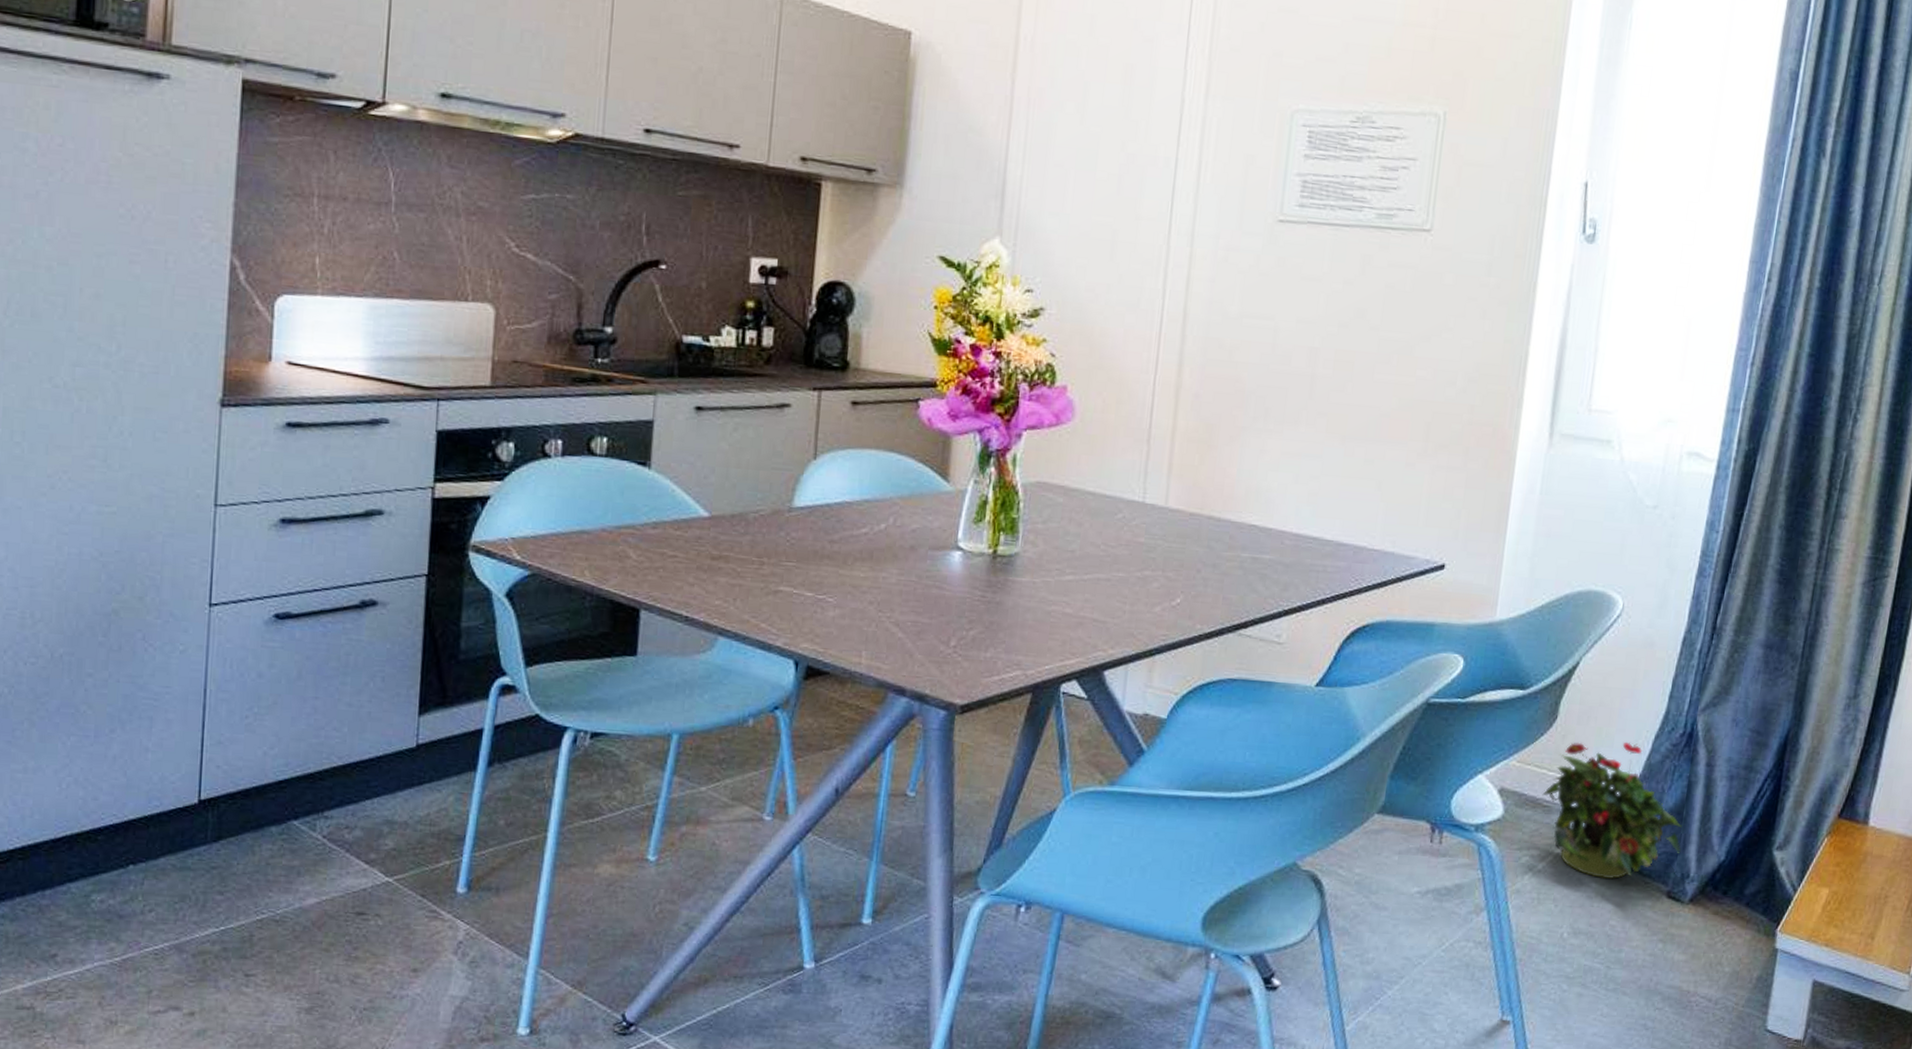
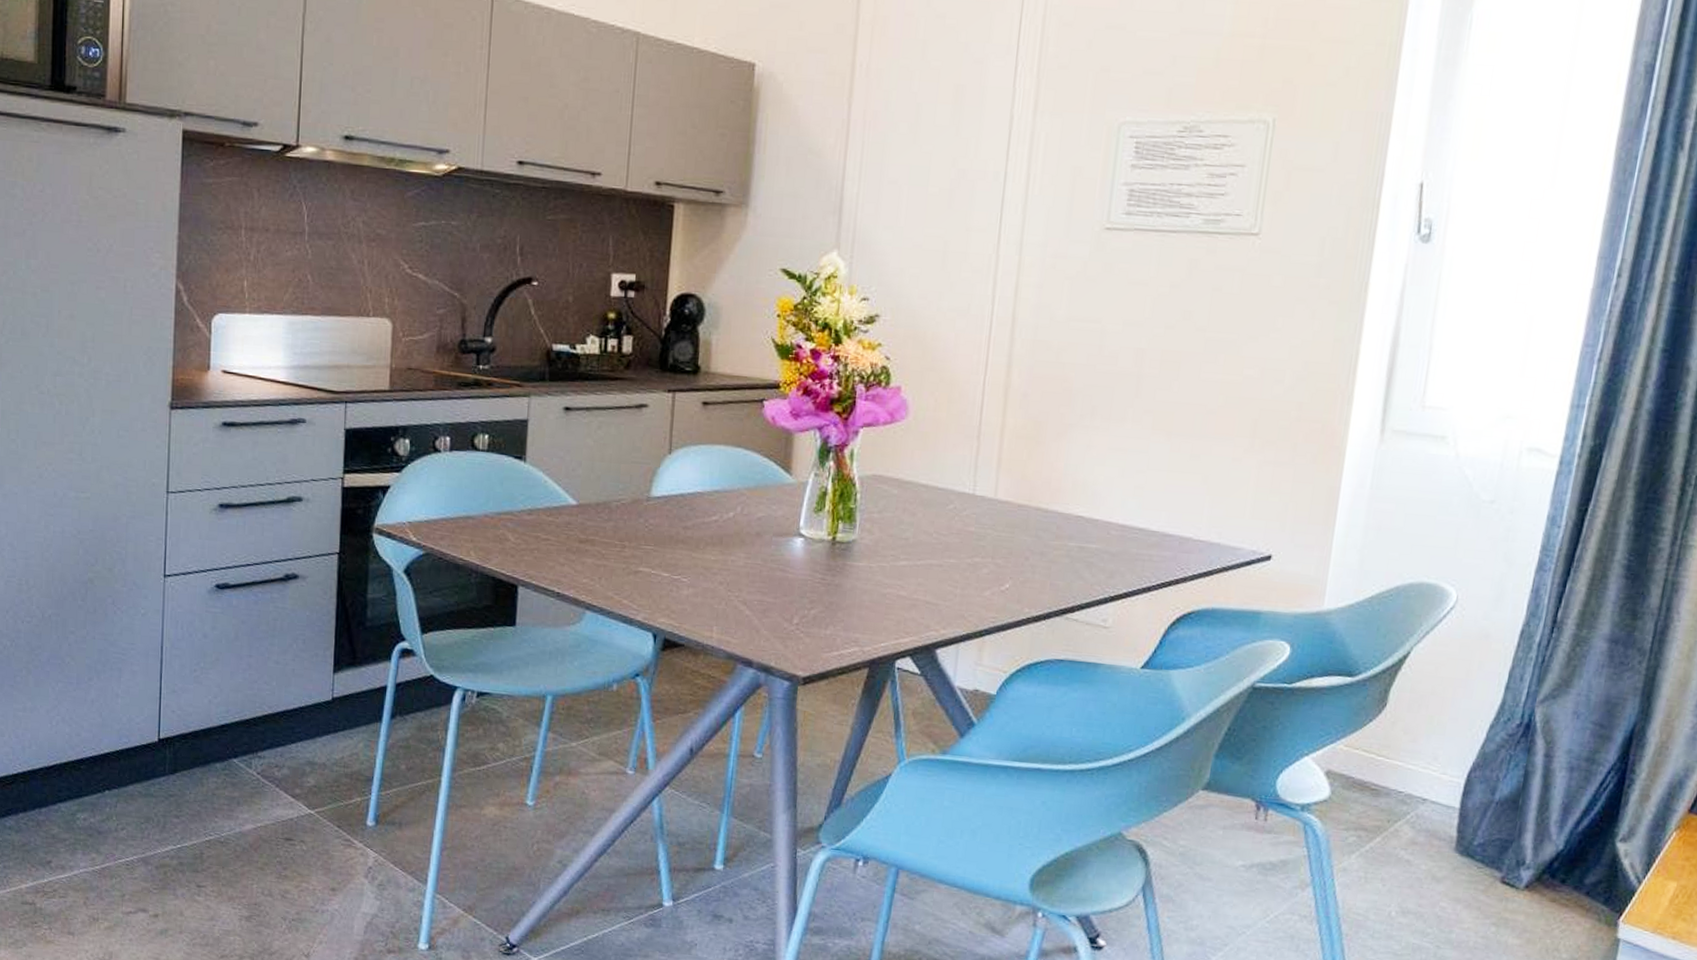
potted plant: present [1542,741,1682,880] -> none [1370,729,1518,863]

